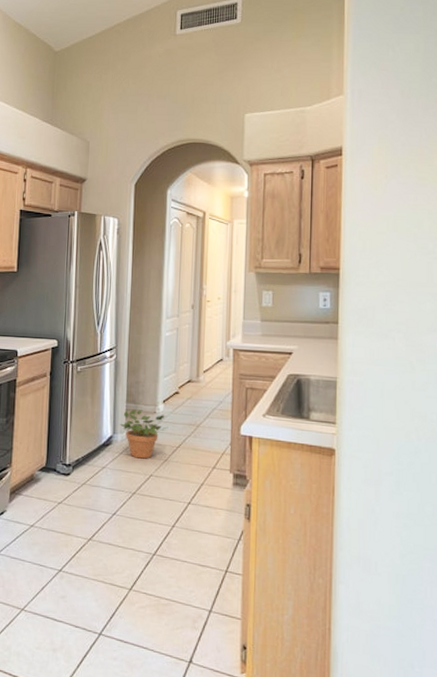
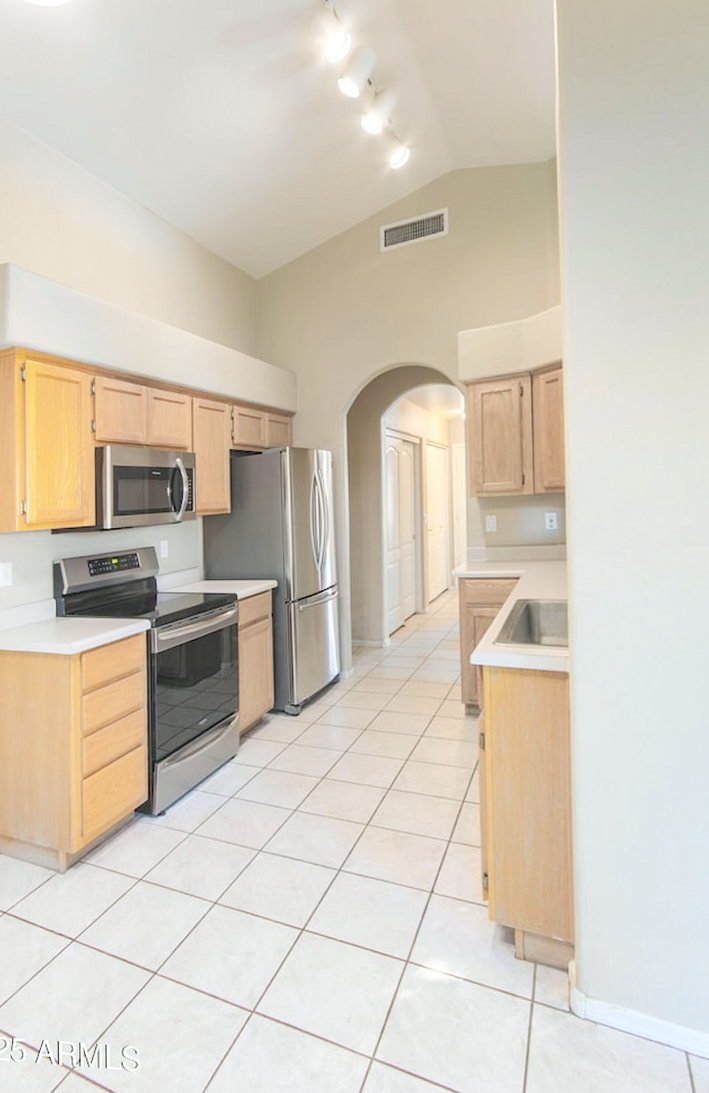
potted plant: present [120,409,169,459] -> none [347,645,396,695]

